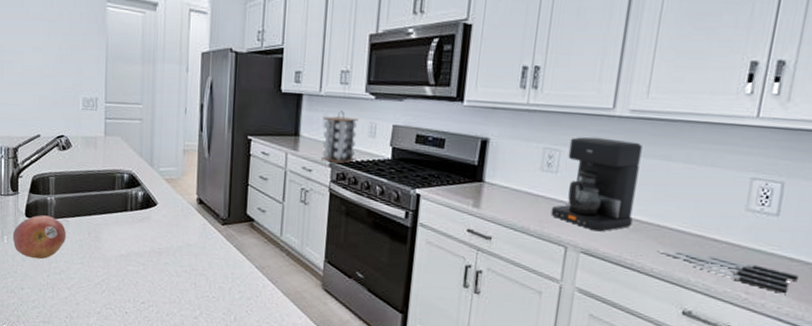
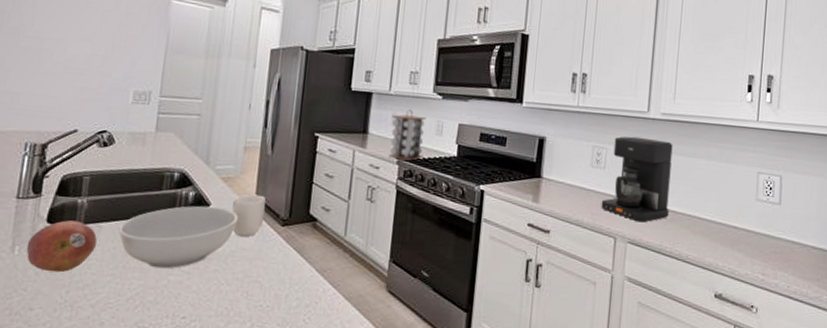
bowl: none [83,204,183,260] -> present [118,205,239,269]
cup: none [177,194,207,235] -> present [232,194,266,238]
knife: present [658,249,800,294] -> none [691,237,801,274]

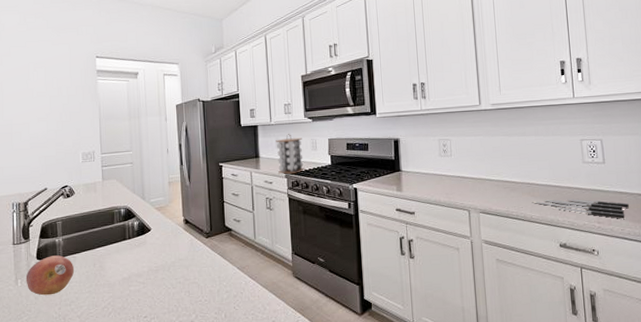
bowl: present [118,205,239,269] -> none [88,230,173,283]
cup: present [232,194,266,238] -> none [167,216,192,251]
coffee maker: present [601,136,673,223] -> none [453,126,510,195]
knife: none [691,237,801,274] -> present [532,199,630,219]

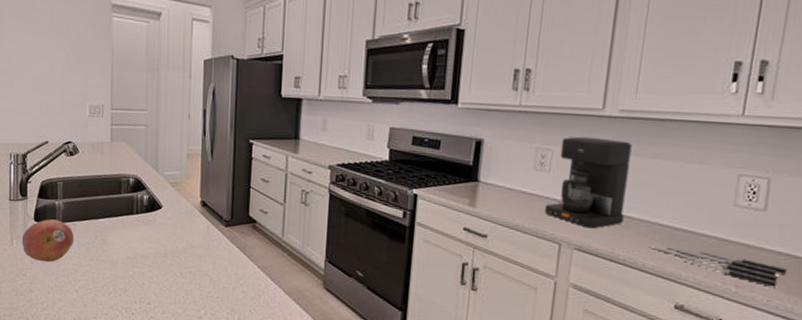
spice rack: present [276,133,305,174] -> none [321,113,357,166]
coffee maker: none [453,126,510,195] -> present [544,136,632,229]

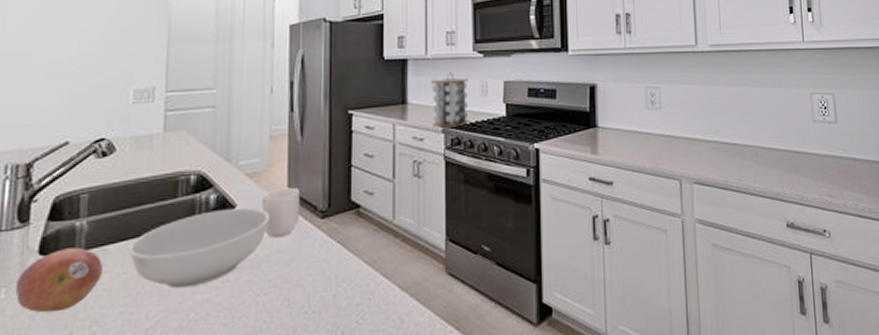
bowl: none [90,207,187,262] -> present [128,207,270,289]
cup: none [181,197,210,236] -> present [262,187,301,238]
spice rack: none [321,113,357,166] -> present [432,71,470,128]
coffee maker: present [544,136,632,229] -> none [661,72,730,160]
knife: present [649,245,788,287] -> none [756,166,864,192]

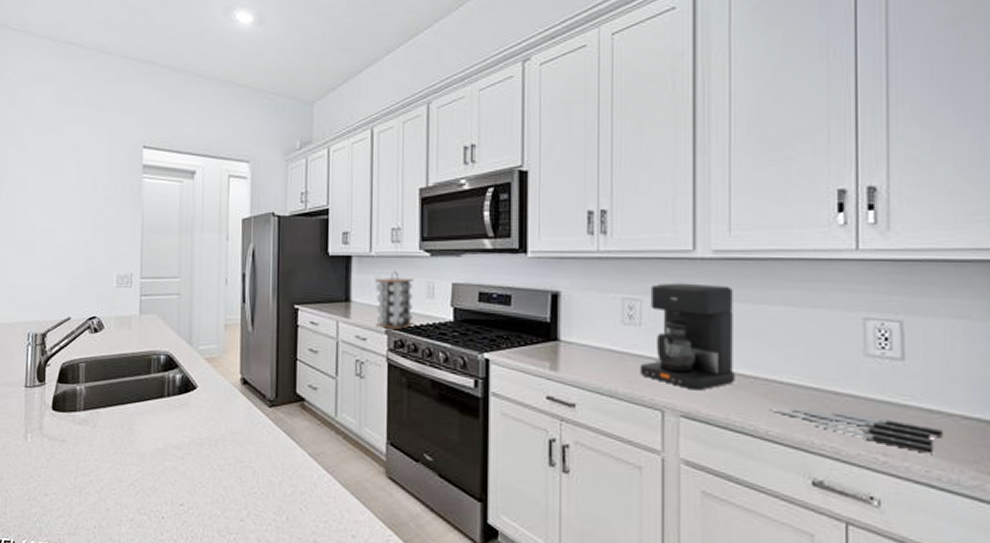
fruit: present [15,247,104,314] -> none [37,407,97,459]
bowl: present [128,207,270,289] -> none [115,388,225,454]
cup: present [262,187,301,238] -> none [219,374,251,420]
coffee maker: none [661,72,730,160] -> present [640,282,735,391]
knife: none [756,166,864,192] -> present [770,408,944,454]

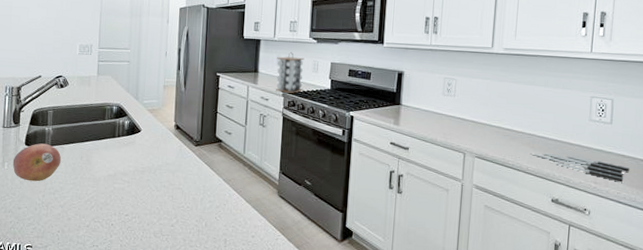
fruit: none [37,407,97,459] -> present [12,143,62,182]
coffee maker: present [640,282,735,391] -> none [452,69,514,140]

